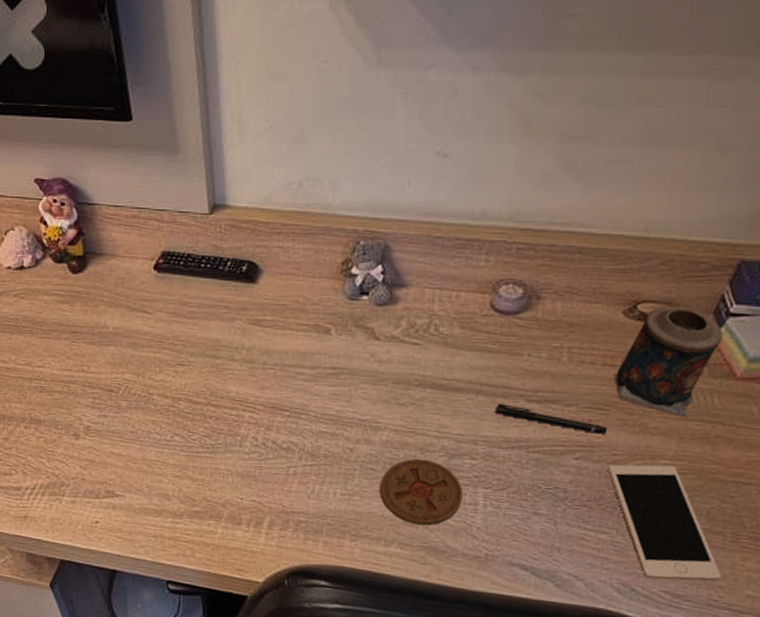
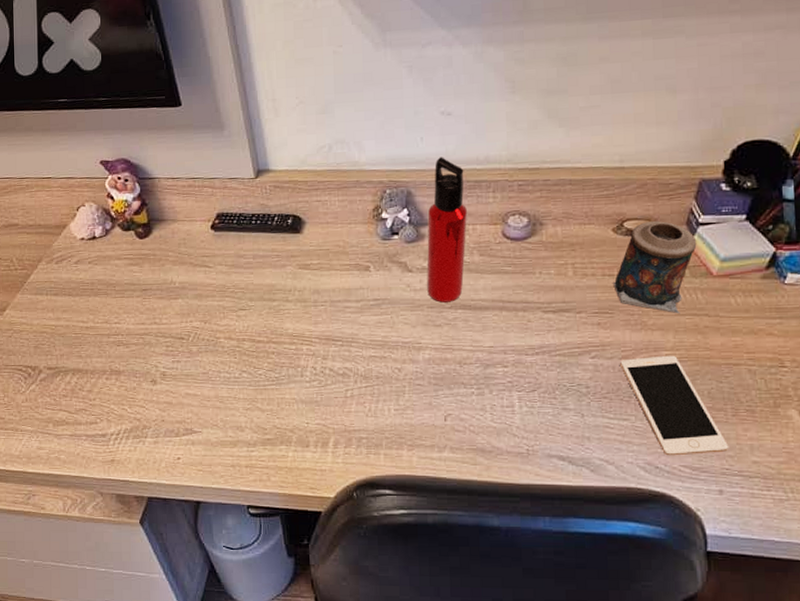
coaster: present [380,458,463,526] -> none [428,371,501,430]
water bottle: none [394,207,455,379] -> present [427,157,467,303]
pen: present [494,403,608,434] -> none [517,316,615,335]

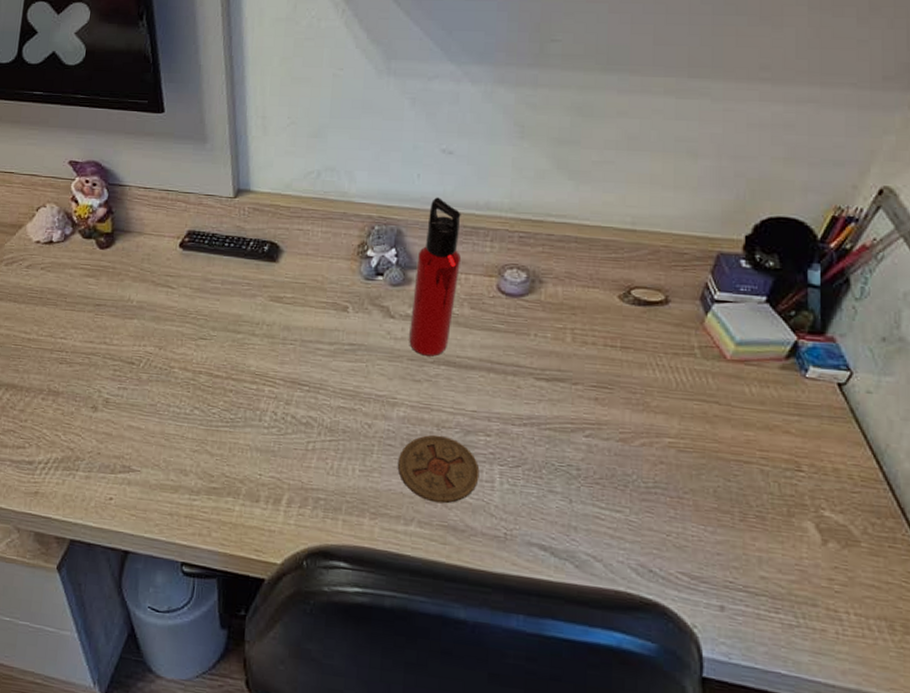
coaster: none [428,371,501,430] -> present [398,434,480,504]
candle: present [613,221,697,314] -> none [615,292,711,398]
cell phone: present [620,355,729,456] -> none [617,442,734,562]

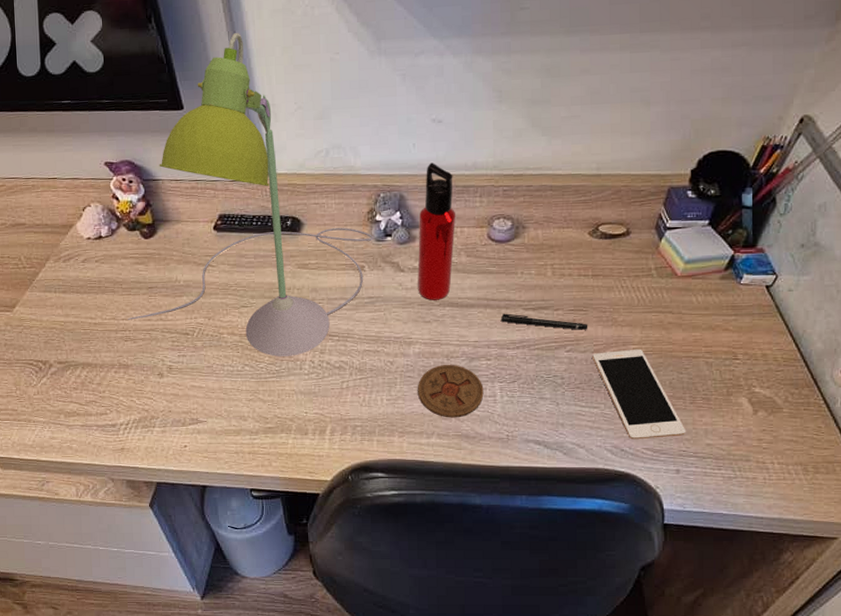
desk lamp: none [66,38,363,404] -> present [127,33,375,357]
pen: none [505,381,614,413] -> present [500,313,588,330]
cell phone: none [617,442,734,562] -> present [592,349,687,440]

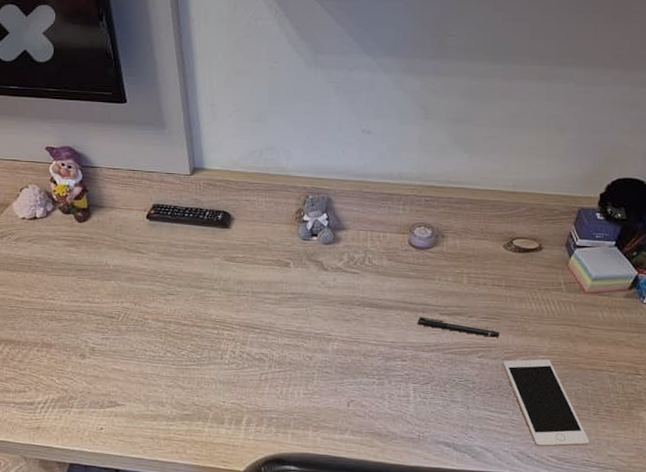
desk lamp: present [127,33,375,357] -> none [54,37,301,346]
water bottle: present [417,163,455,300] -> none [340,170,379,300]
coaster: present [418,364,484,418] -> none [334,362,398,416]

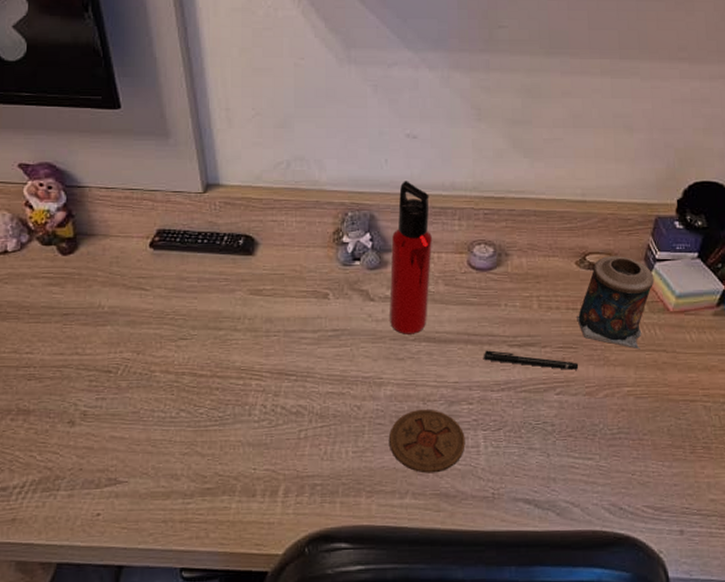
coaster: none [334,362,398,416] -> present [389,408,466,474]
water bottle: none [340,170,379,300] -> present [389,181,432,334]
candle: none [501,241,573,324] -> present [577,256,654,350]
cell phone: present [503,359,590,447] -> none [584,391,688,496]

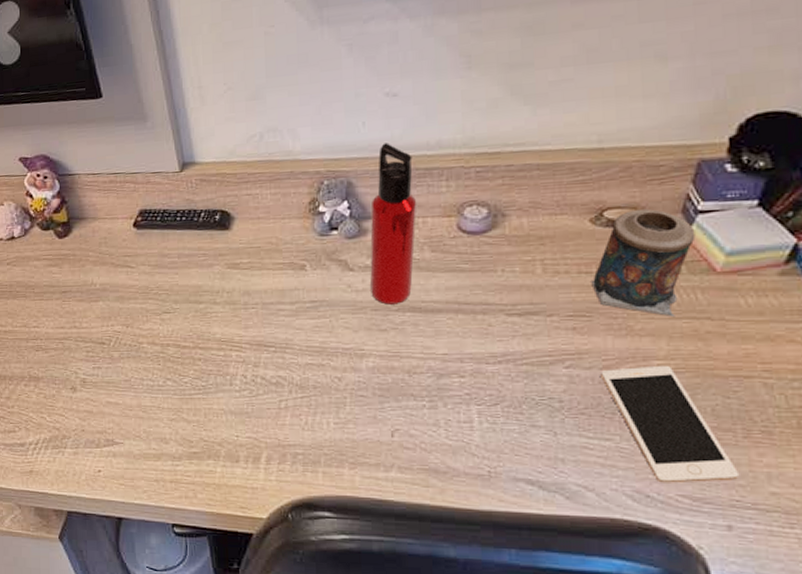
coaster: present [389,408,466,474] -> none [372,381,457,448]
pen: present [483,350,579,370] -> none [476,320,594,341]
cell phone: none [584,391,688,496] -> present [601,365,740,483]

